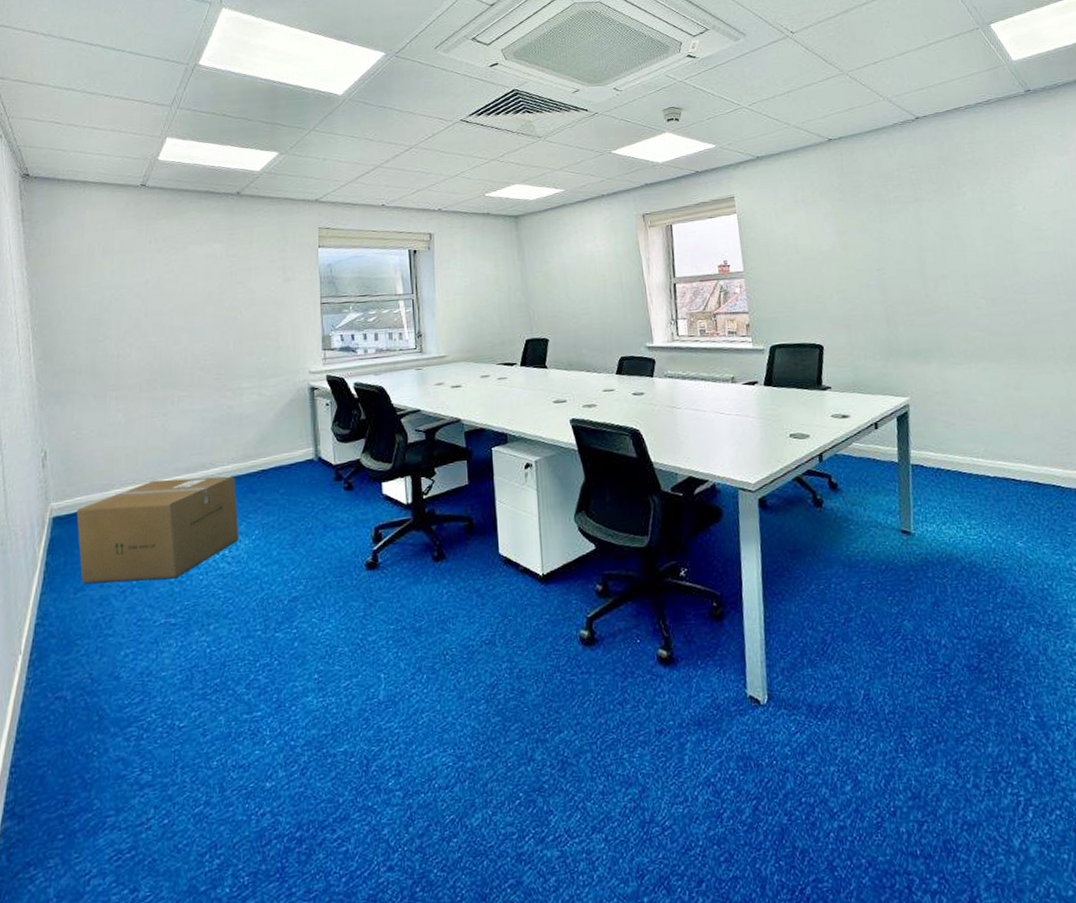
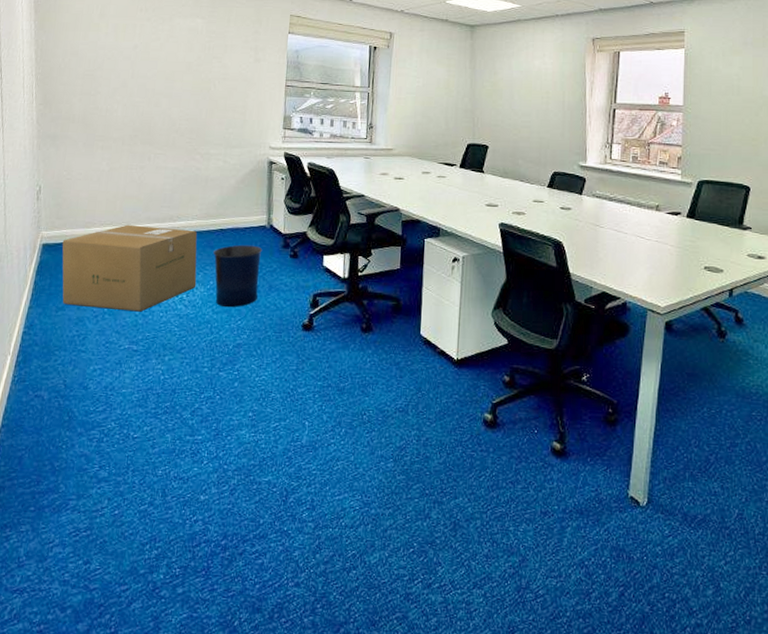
waste bin: none [256,482,311,557] -> present [214,244,262,307]

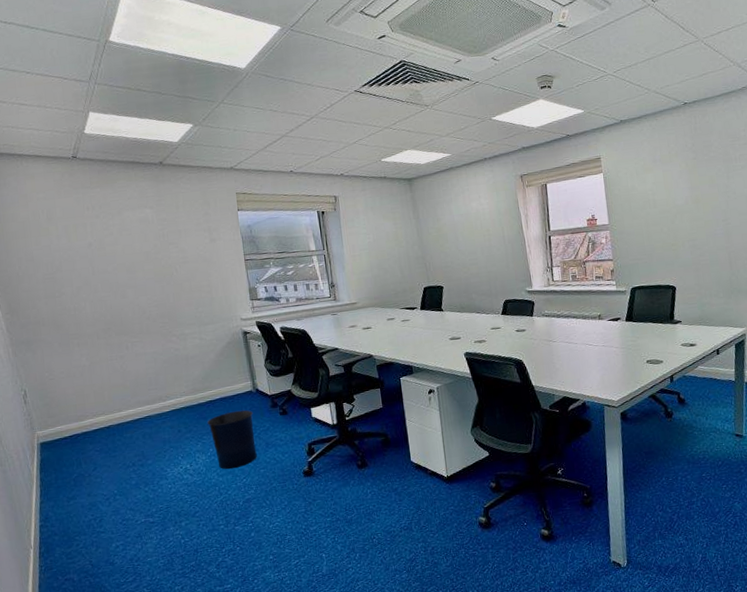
box: present [62,224,197,312] -> none [59,405,198,494]

